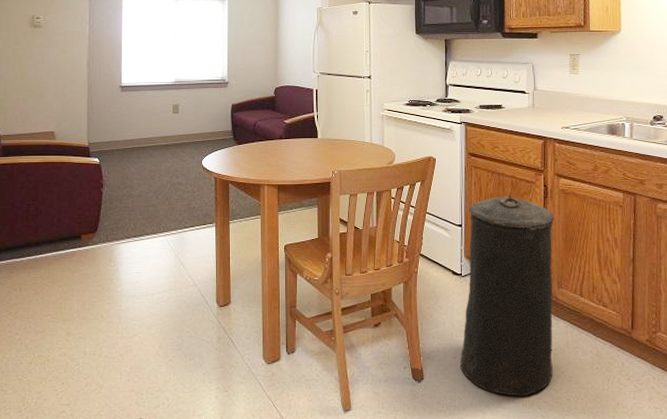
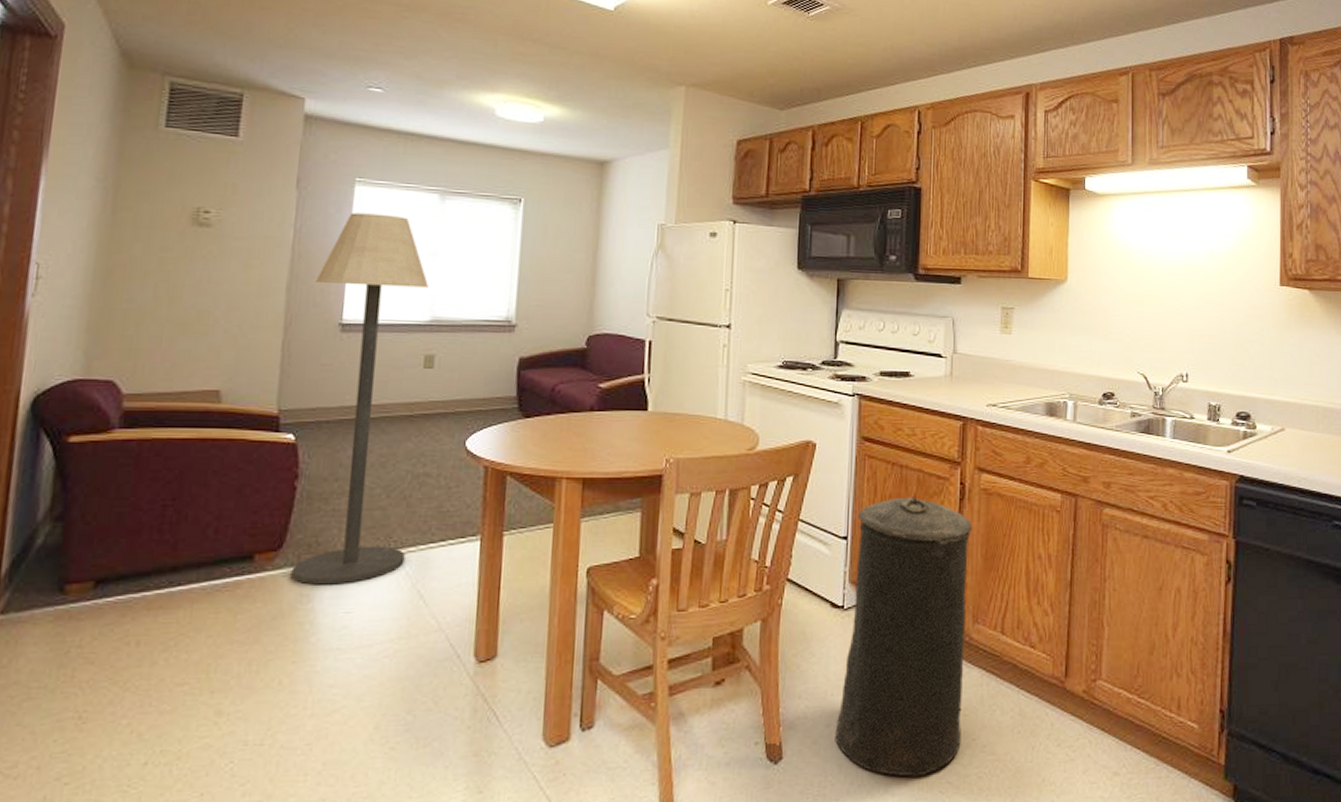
floor lamp: none [103,12,172,255] -> present [291,212,428,585]

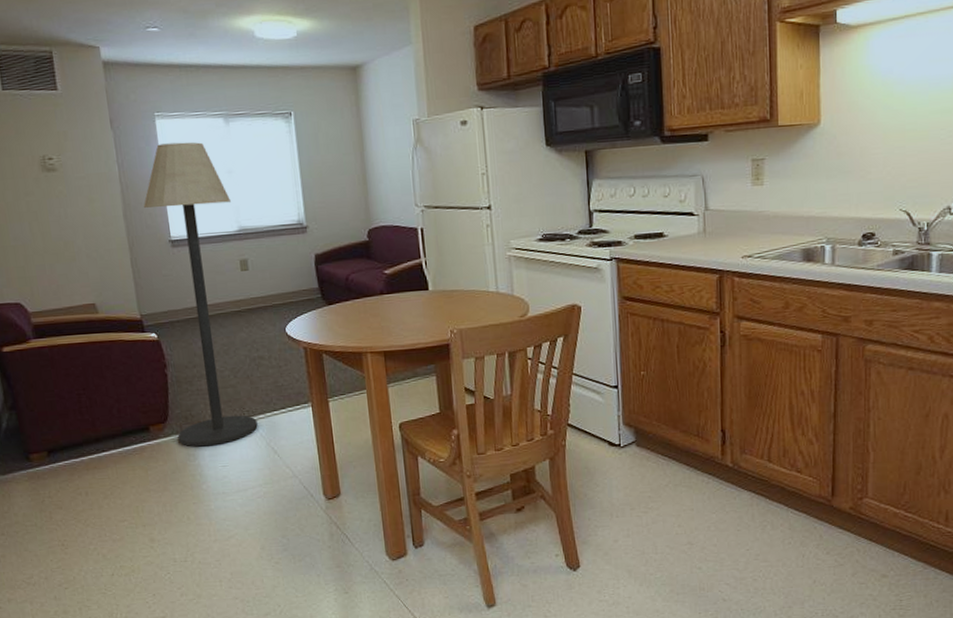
trash can: present [835,497,973,777] -> none [623,347,736,580]

